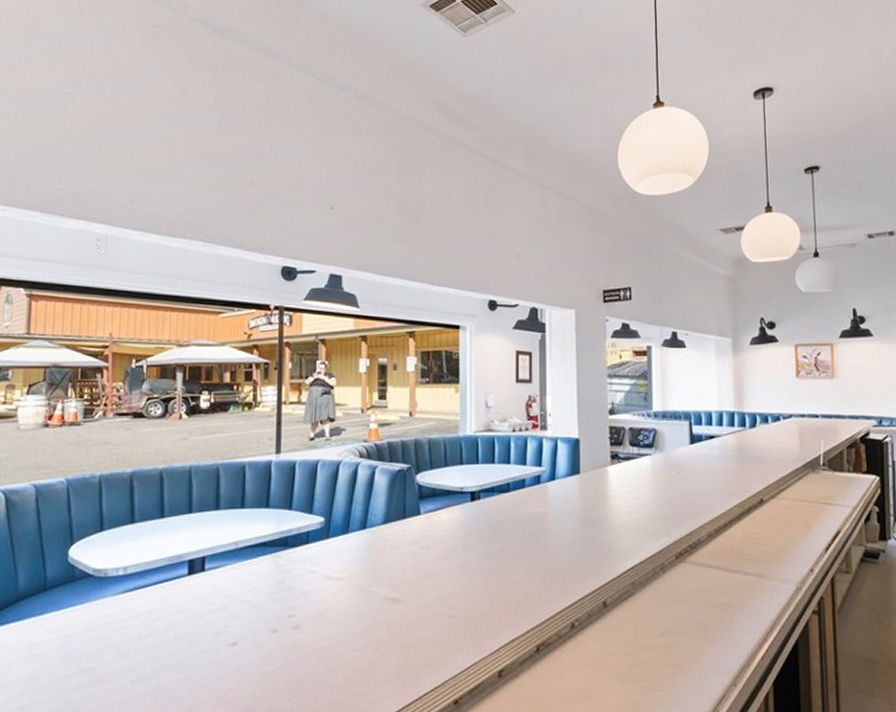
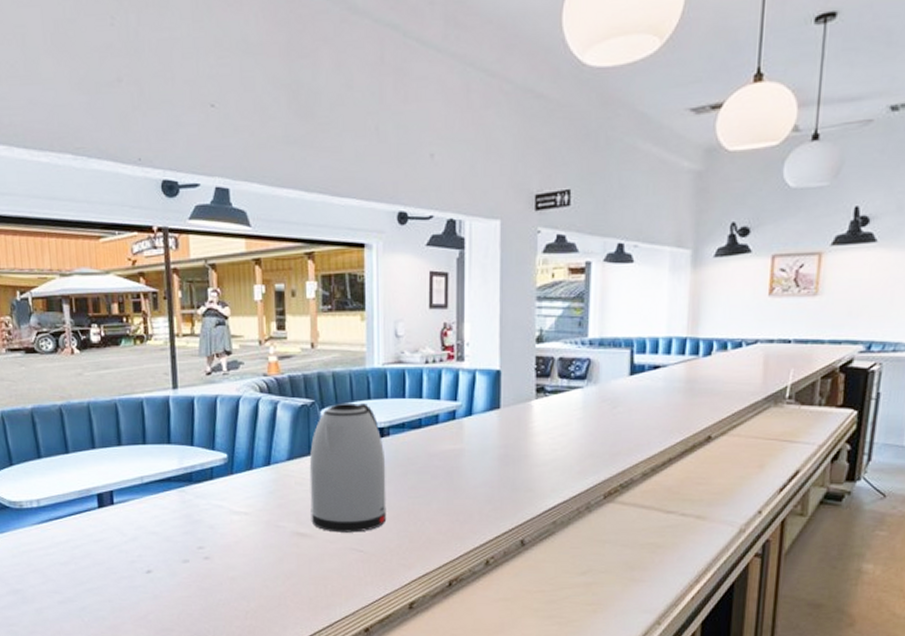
kettle: none [403,467,477,597] -> present [309,402,387,533]

